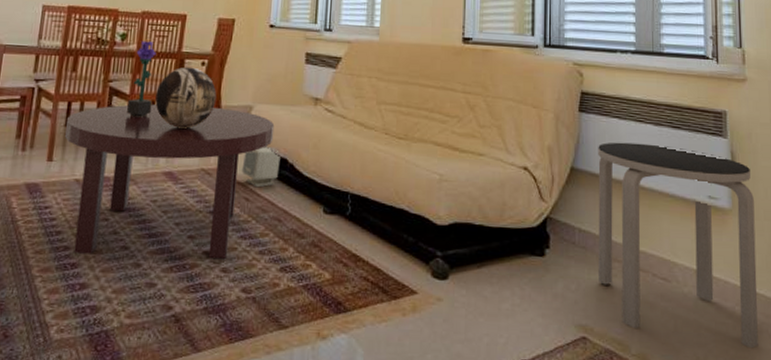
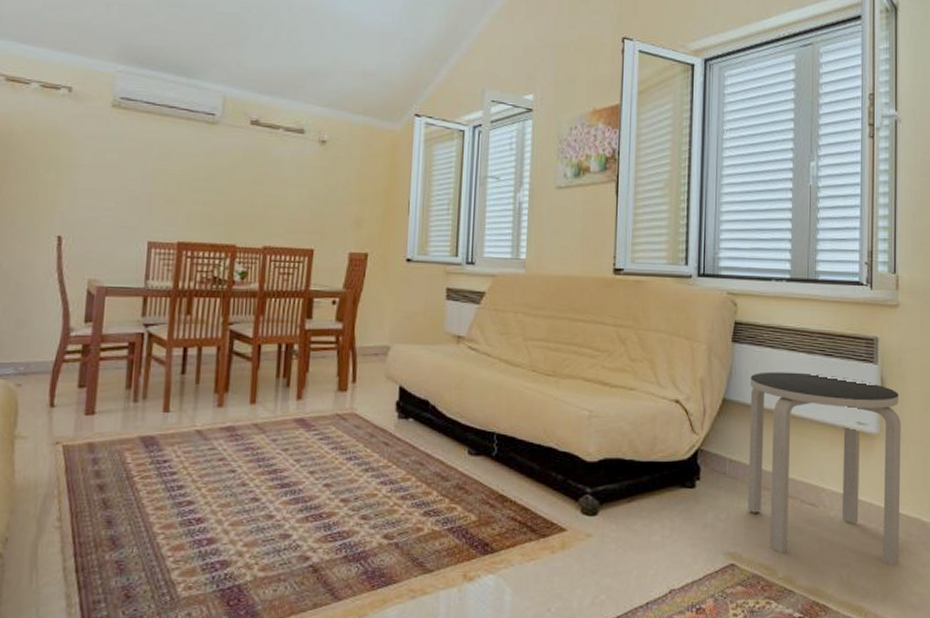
coffee table: present [65,104,275,259] -> none [182,347,414,508]
potted flower: present [127,38,156,118] -> none [251,276,281,362]
decorative bowl: present [155,67,217,129] -> none [282,306,350,372]
speaker: present [241,147,280,188] -> none [379,389,421,431]

